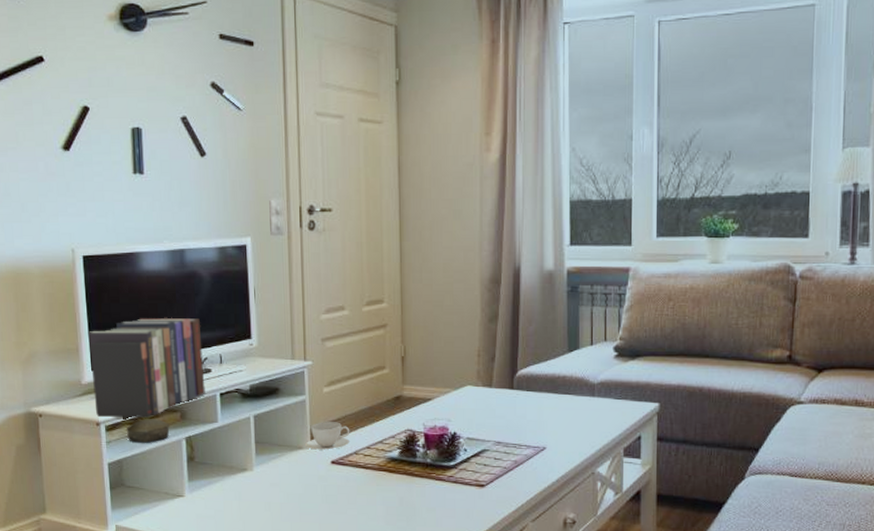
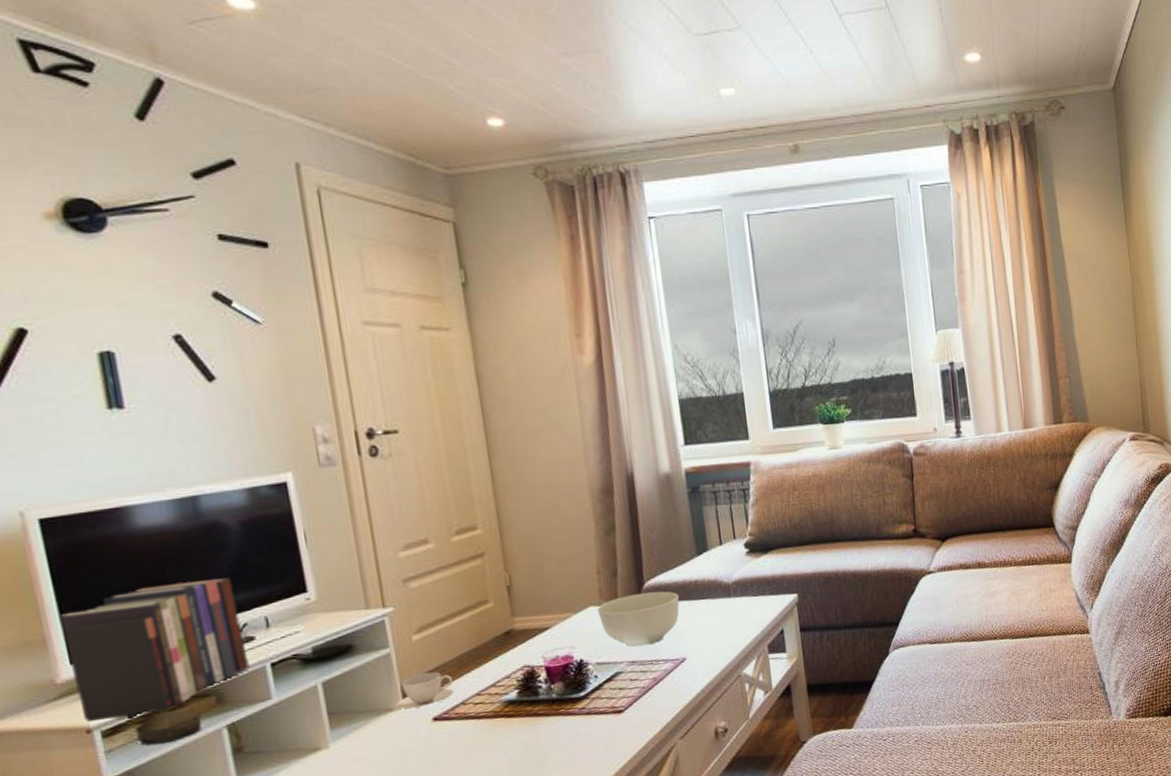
bowl: none [474,380,547,430] -> present [597,591,680,648]

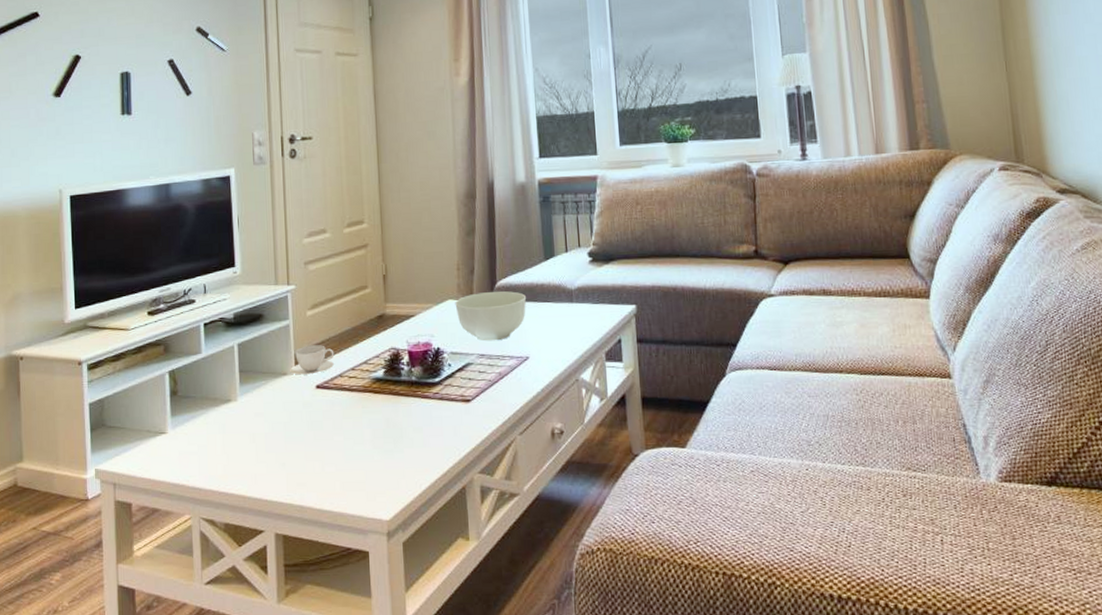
books: present [59,577,250,723] -> none [73,250,189,357]
decorative box: present [134,709,202,745] -> none [108,354,153,380]

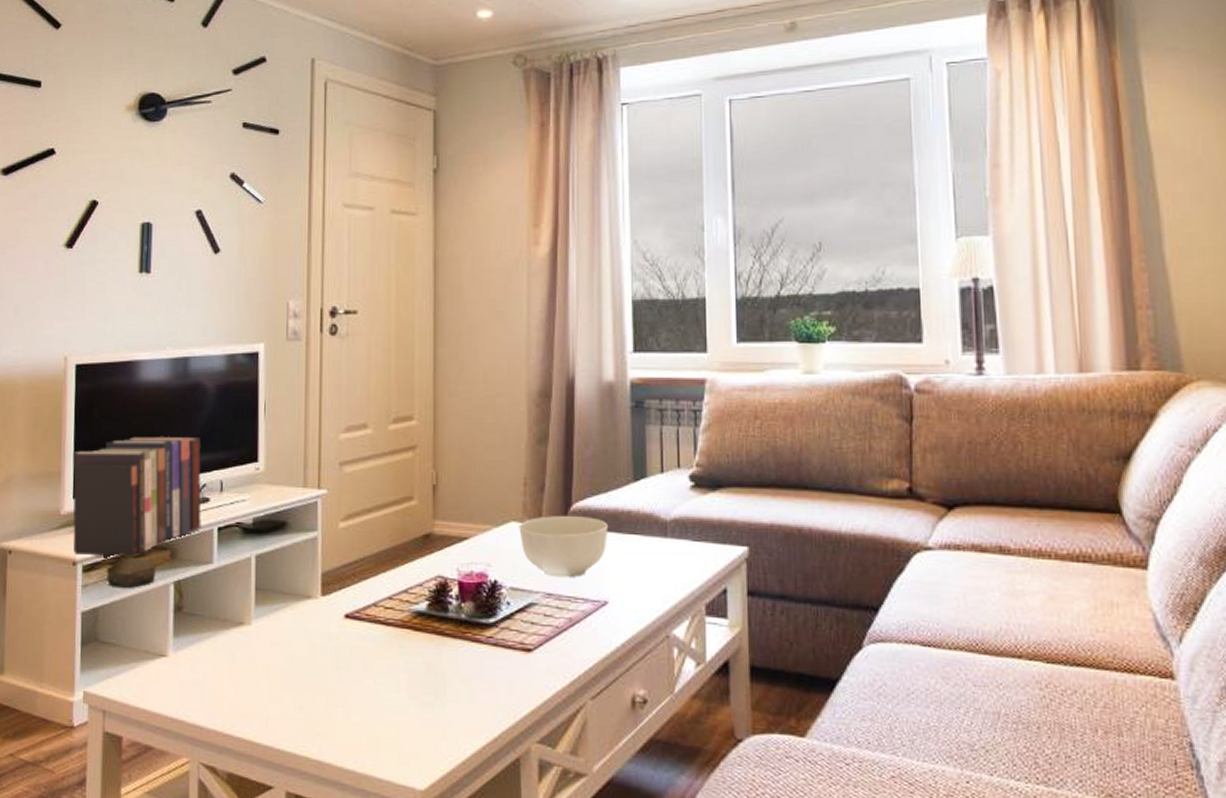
books: none [73,250,189,357] -> present [73,437,202,556]
decorative box: none [108,354,153,380] -> present [106,558,157,588]
teacup: present [289,345,335,375] -> none [314,564,369,601]

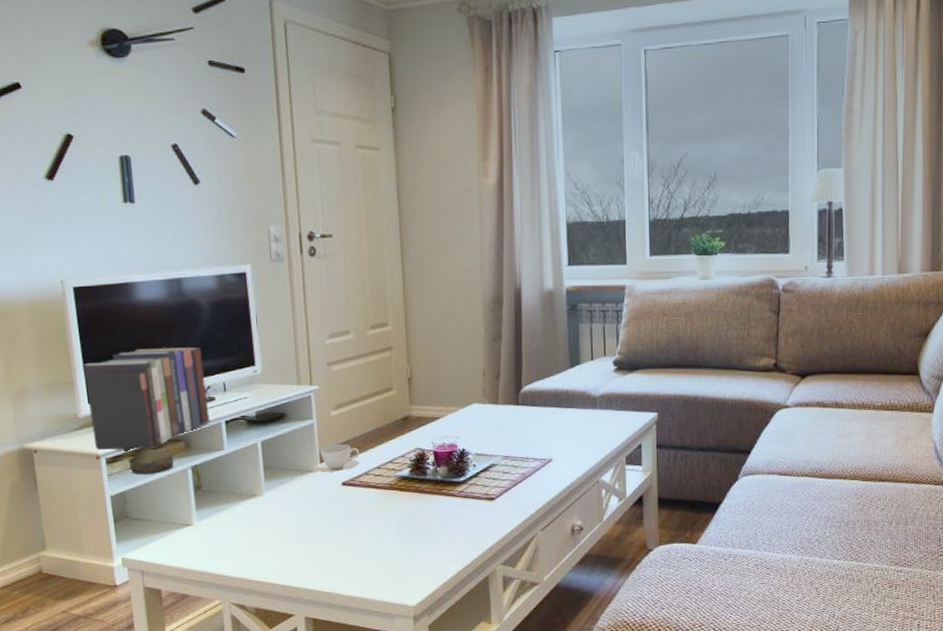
teacup: none [314,564,369,601] -> present [314,444,360,473]
bowl: present [519,515,609,578] -> none [480,396,552,444]

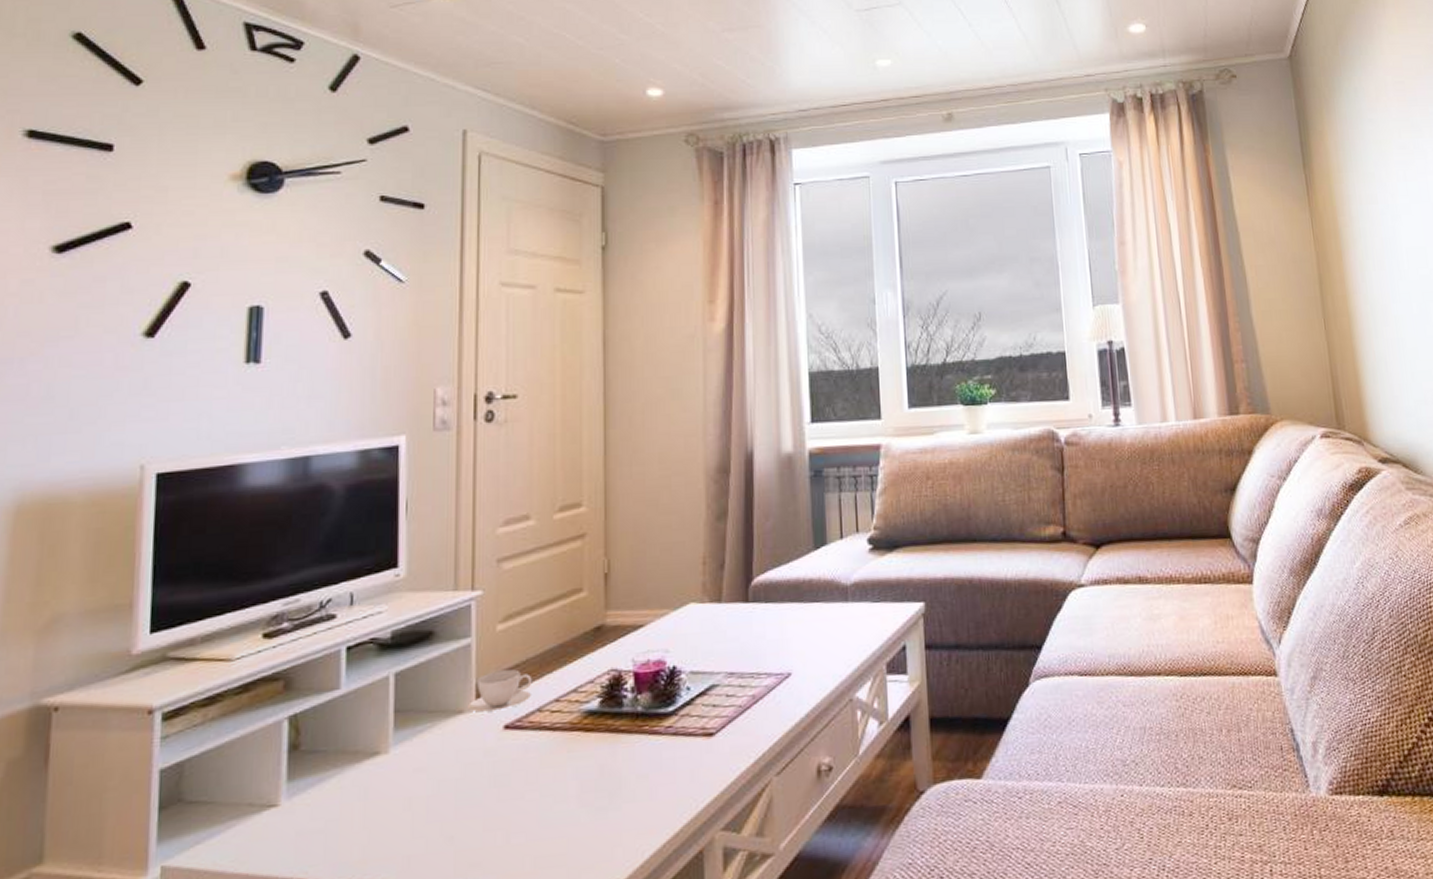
books: present [82,347,210,451] -> none [149,546,326,702]
decorative box: present [128,449,174,474] -> none [195,694,265,734]

